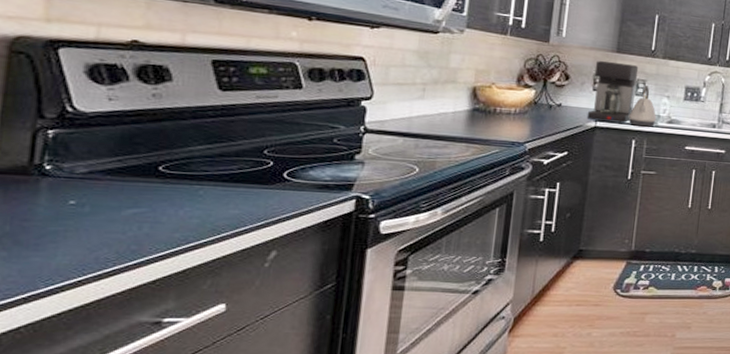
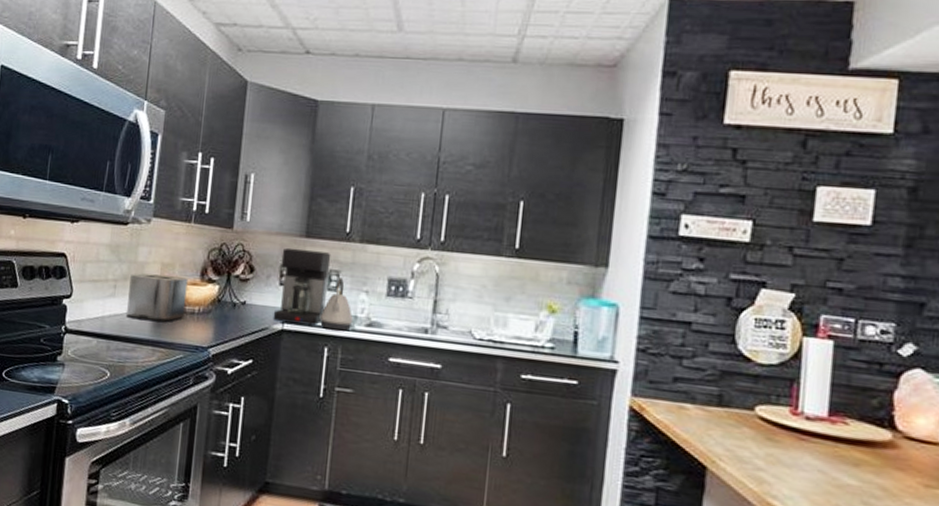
toaster: none [436,78,504,122] -> present [126,273,188,323]

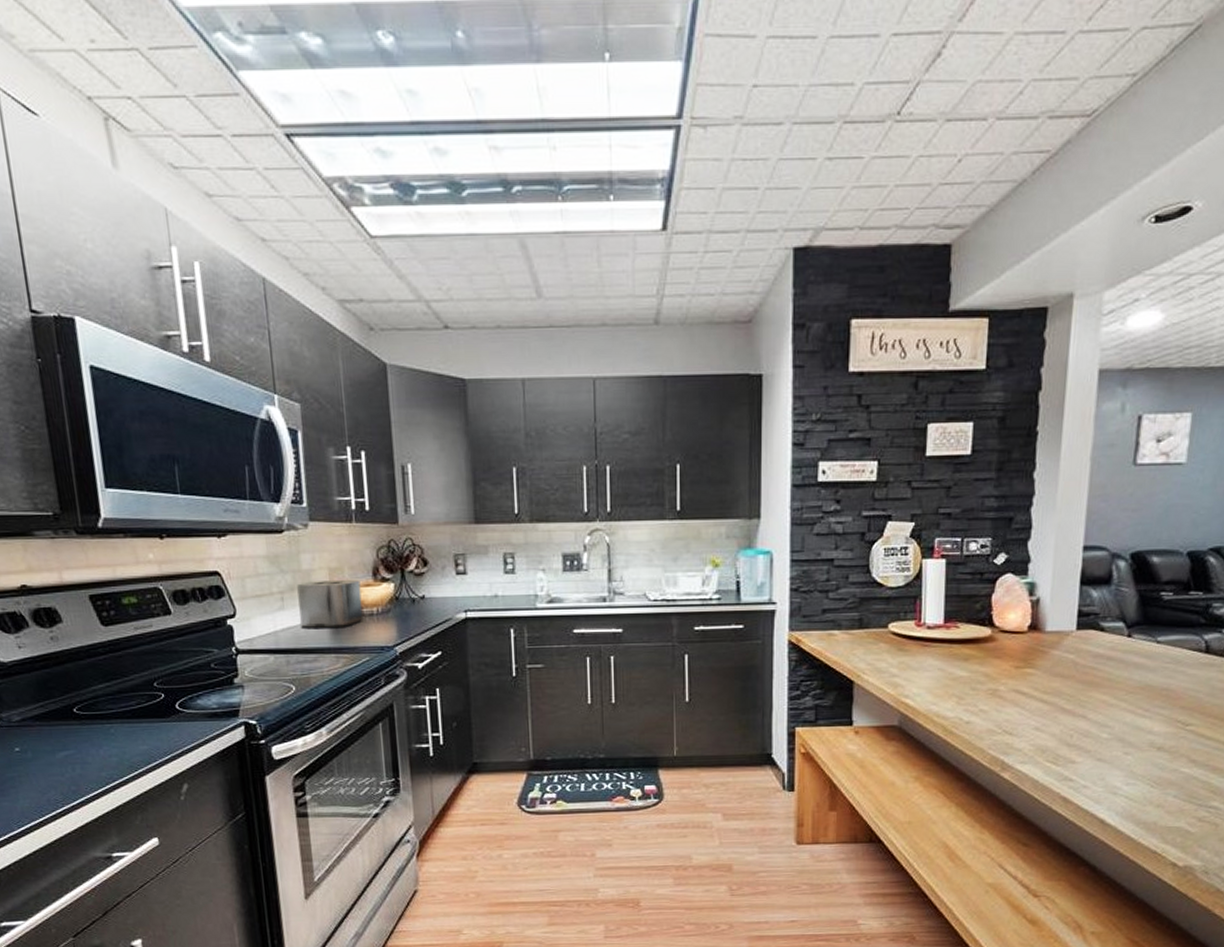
coffee maker: present [273,247,331,326] -> none [453,535,505,611]
kettle: present [319,278,354,331] -> none [501,560,534,611]

